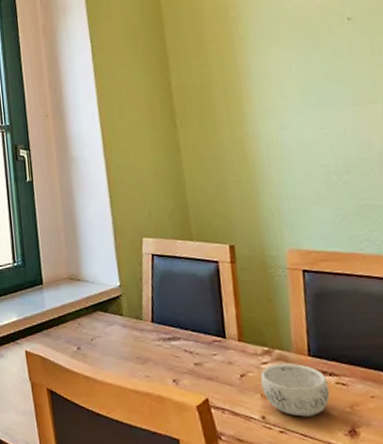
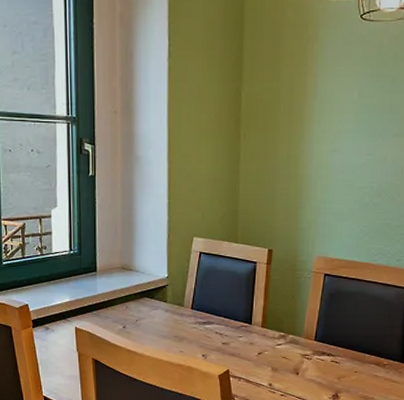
decorative bowl: present [260,364,330,417] -> none [273,346,325,385]

